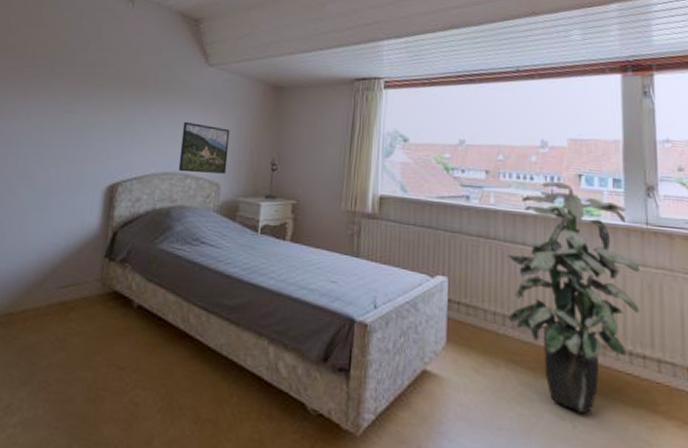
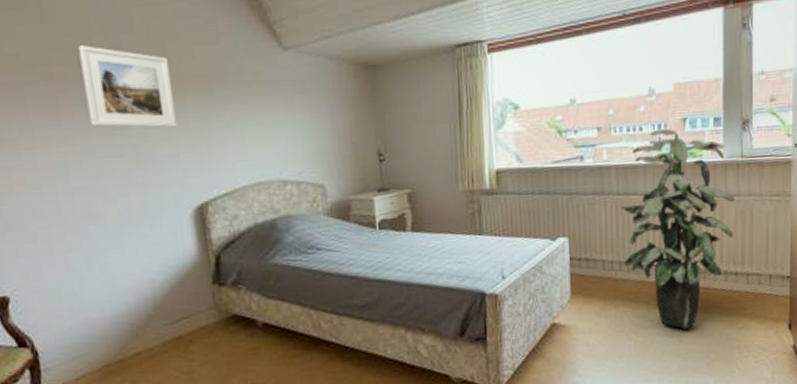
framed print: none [48,45,119,117] -> present [78,45,178,128]
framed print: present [178,121,230,174] -> none [267,120,330,179]

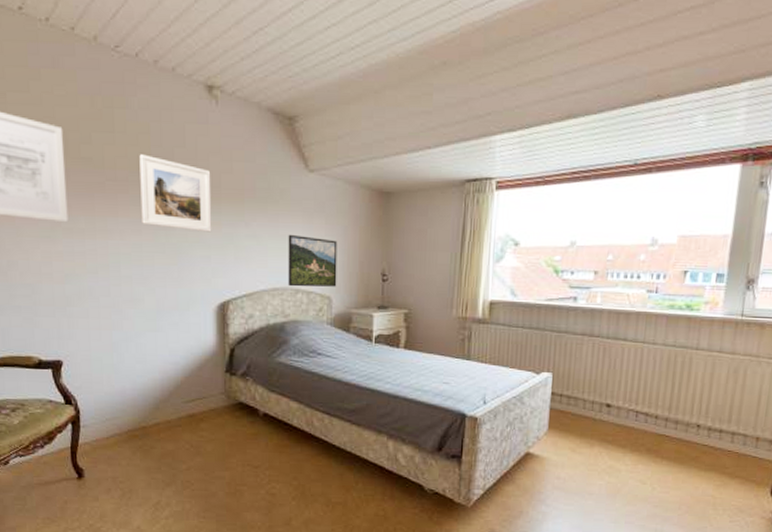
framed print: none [267,120,330,179] -> present [288,234,338,287]
indoor plant: present [620,129,735,329] -> none [605,279,729,478]

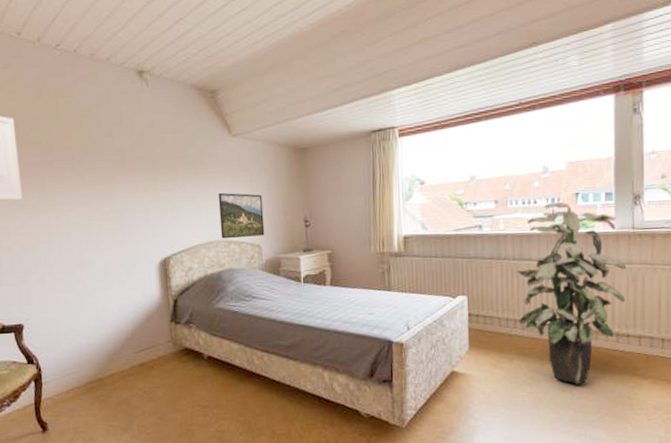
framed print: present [139,154,212,232] -> none [82,135,150,198]
indoor plant: none [605,279,729,478] -> present [516,202,627,384]

